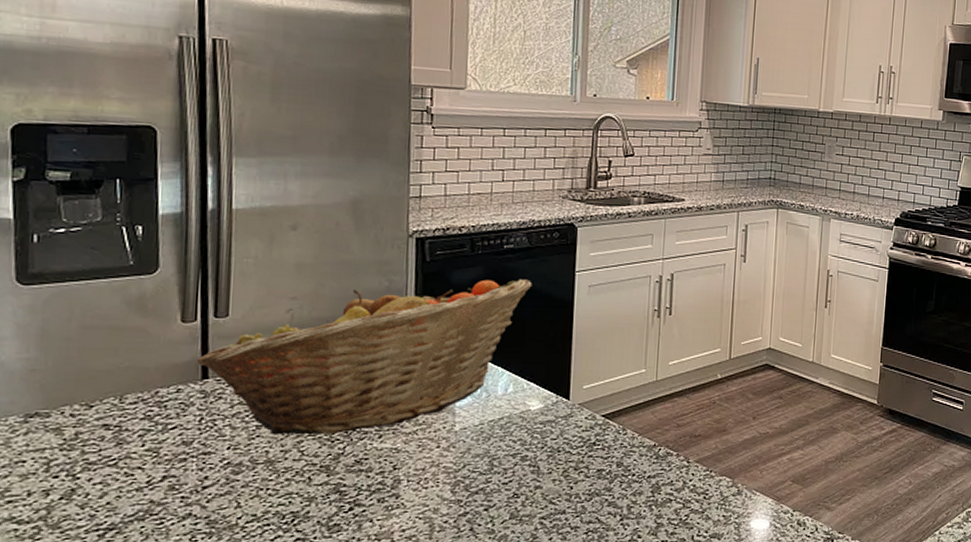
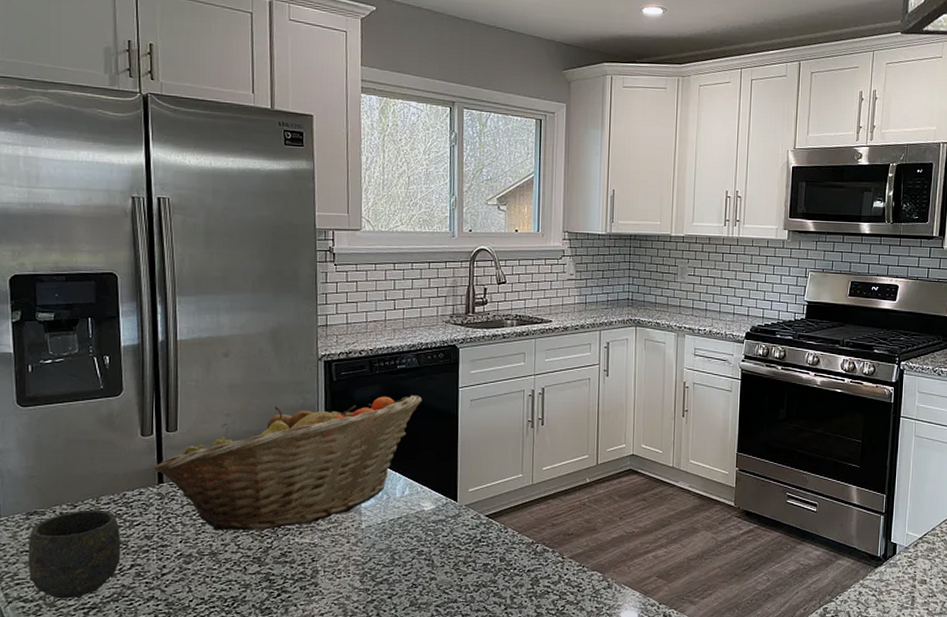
mug: none [24,410,151,519] -> present [27,509,121,599]

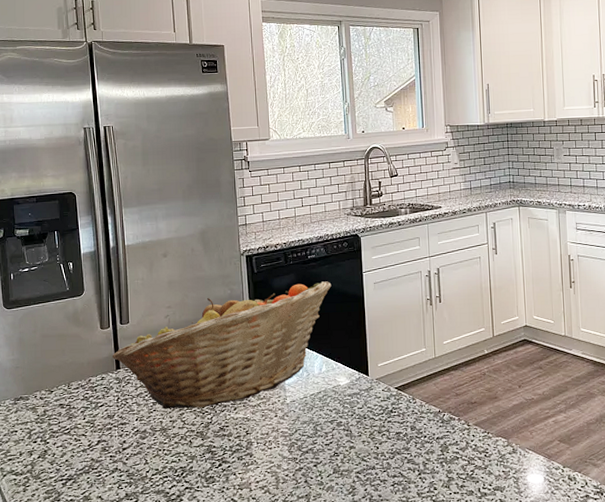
mug: present [27,509,121,599] -> none [16,394,90,472]

